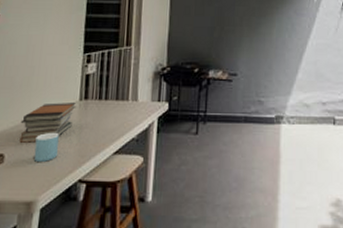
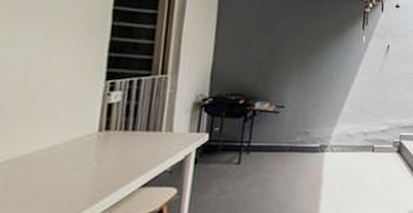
book stack: present [19,103,76,143] -> none [11,134,93,180]
mug: present [34,132,59,163] -> none [32,166,70,201]

